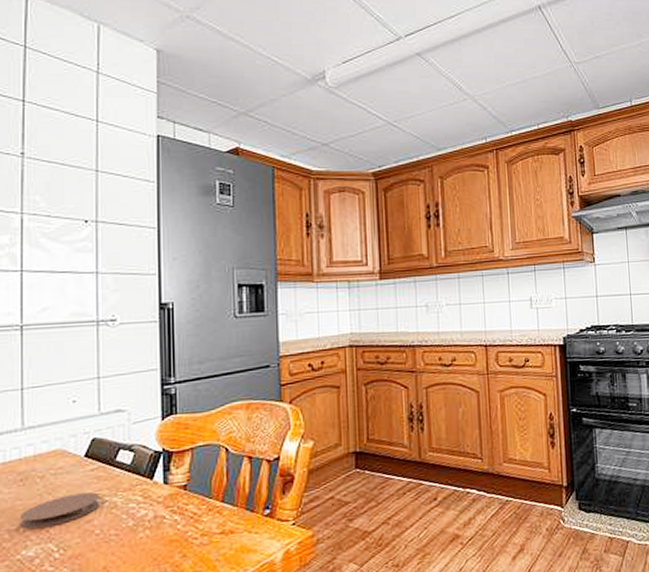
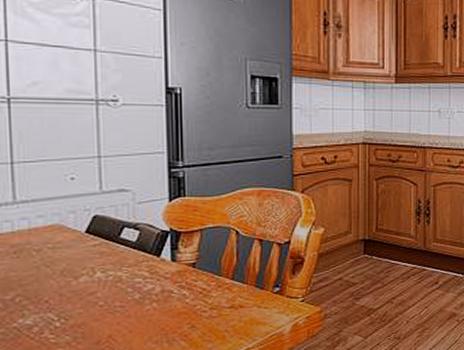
coaster: present [19,492,100,530] -> none [14,266,103,300]

